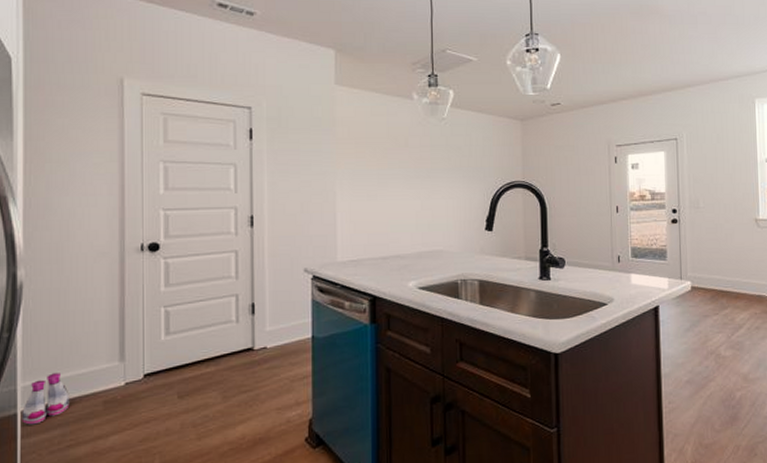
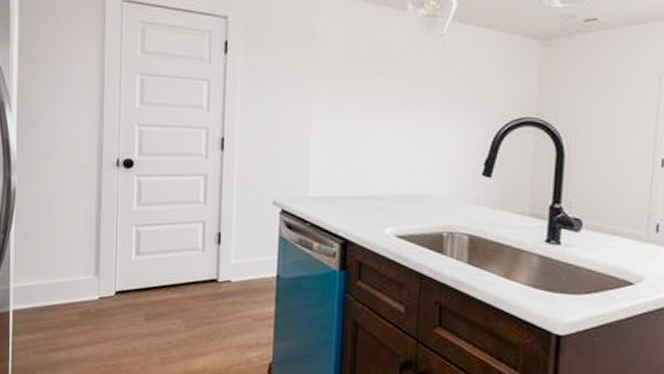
boots: present [22,373,70,425] -> none [13,278,52,325]

